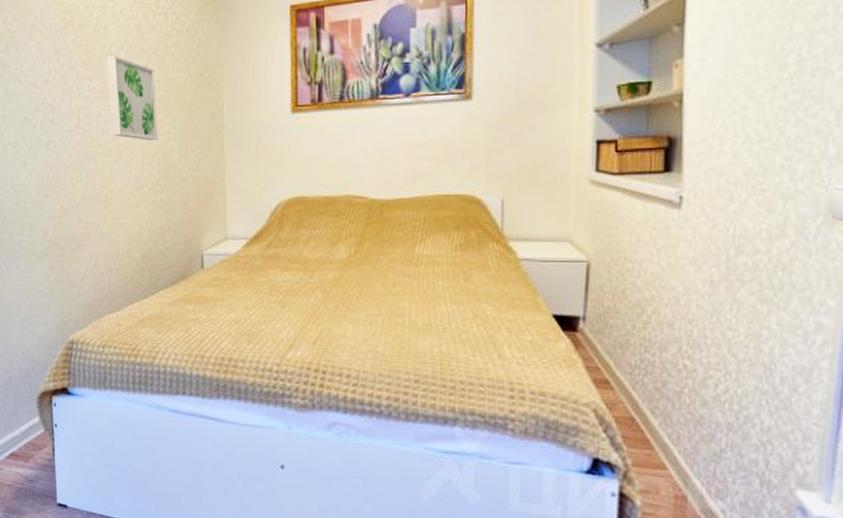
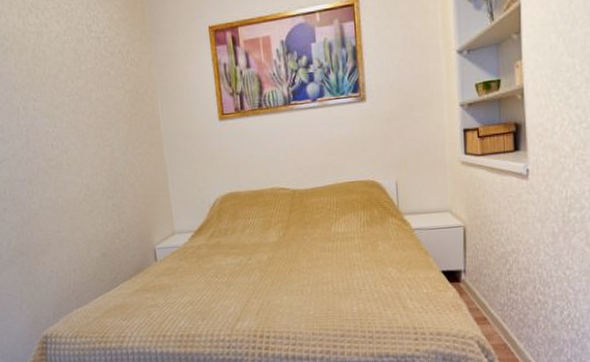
wall art: present [106,56,158,141] -> none [47,77,104,153]

